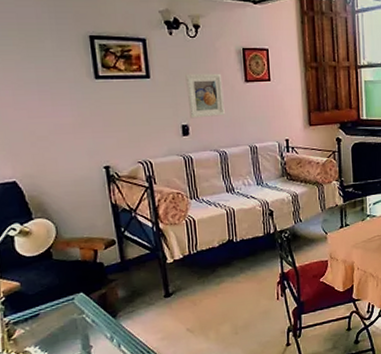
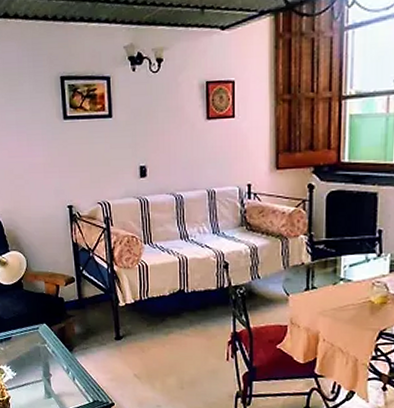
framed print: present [185,73,225,119] -> none [146,110,183,160]

